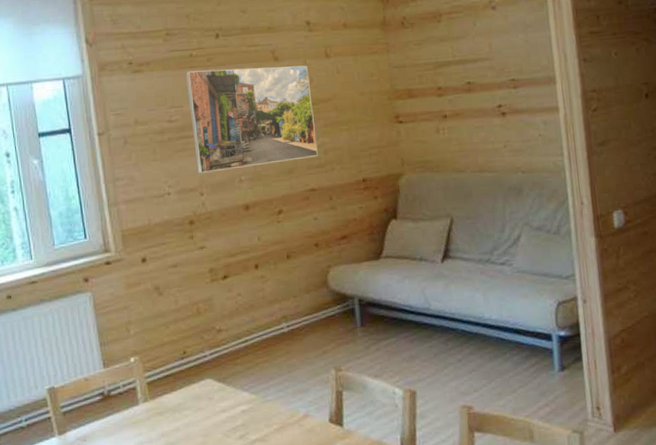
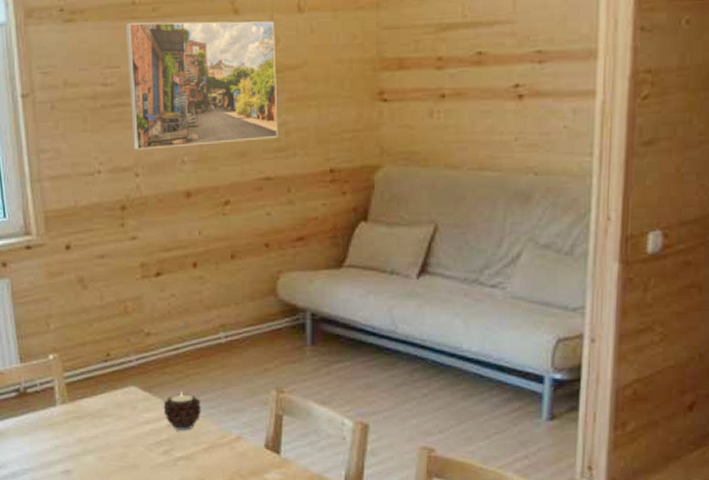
candle: none [236,379,272,415] -> present [163,391,202,430]

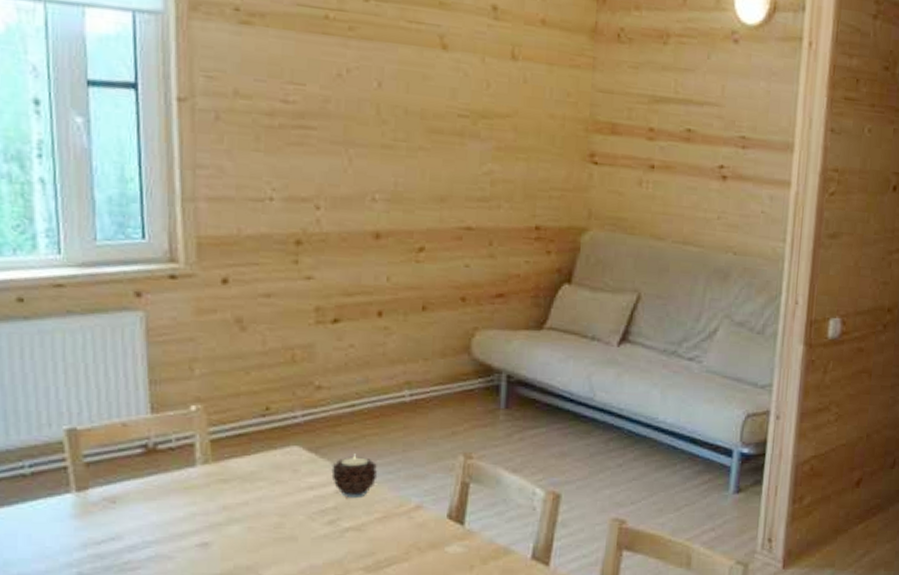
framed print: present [125,21,278,150] -> none [314,37,486,187]

